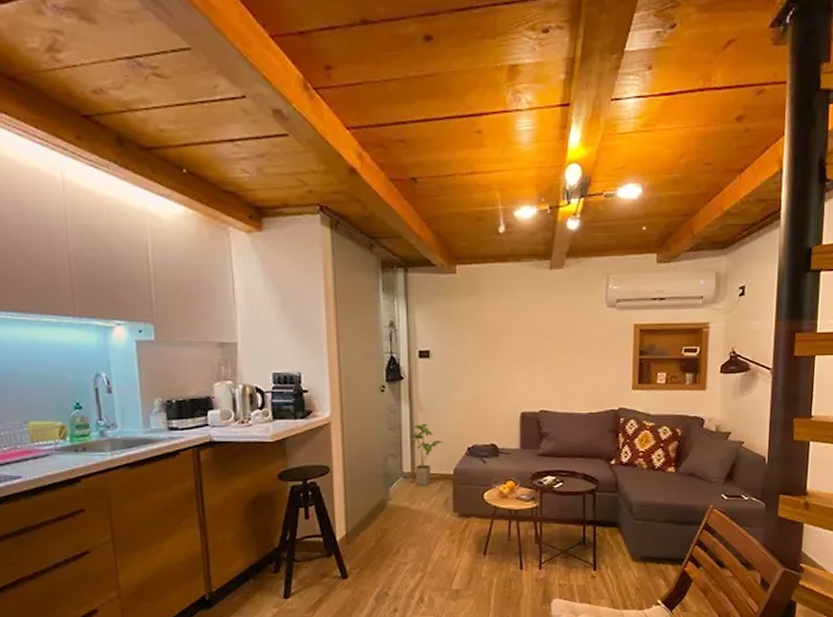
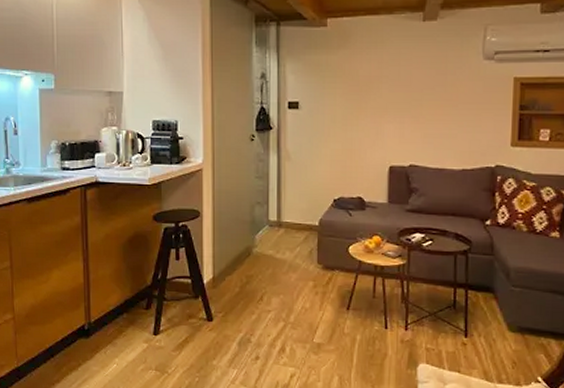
house plant: present [411,423,444,486] -> none [278,173,310,235]

